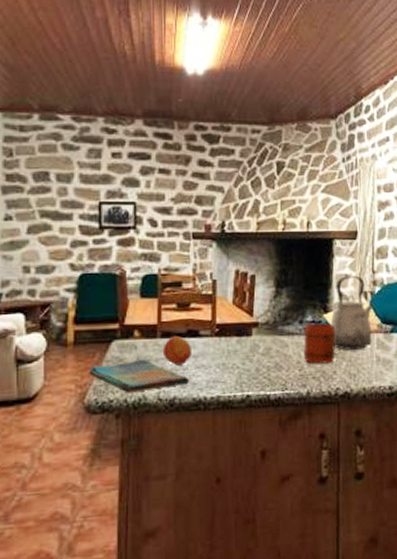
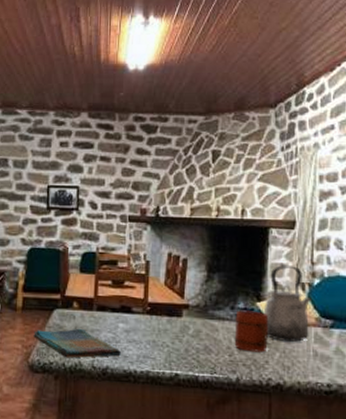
fruit: present [162,336,193,365] -> none [97,311,125,338]

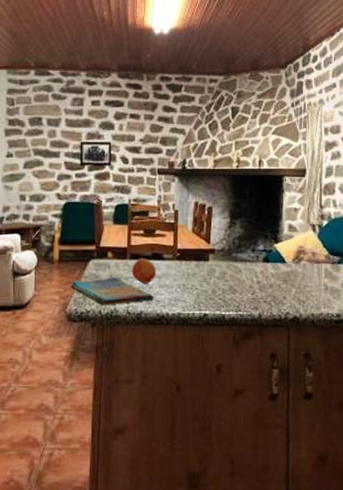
fruit: none [97,311,125,338] -> present [131,259,157,284]
mug: present [234,310,269,353] -> none [255,252,286,289]
kettle: present [263,265,311,342] -> none [280,210,321,278]

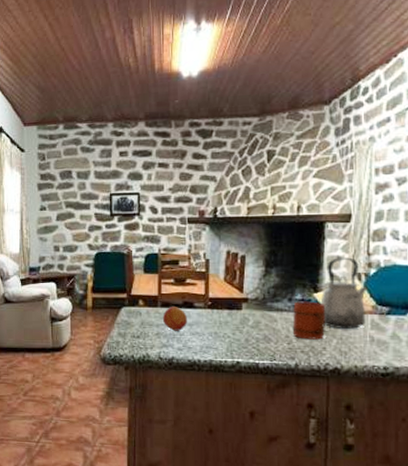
dish towel: present [70,276,153,306] -> none [104,323,185,351]
mug: none [255,252,286,289] -> present [292,301,326,340]
kettle: none [280,210,321,278] -> present [320,257,368,329]

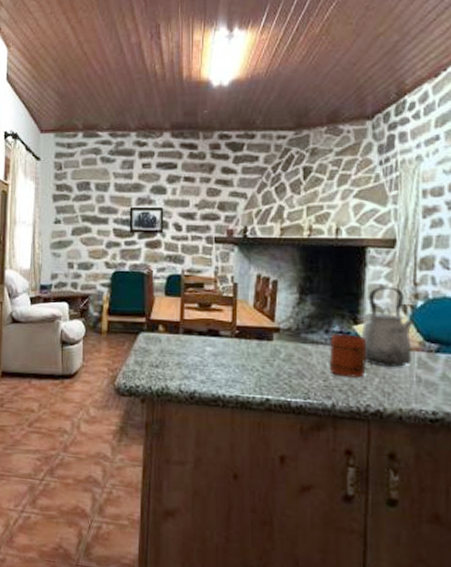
fruit: present [162,307,188,331] -> none [184,334,213,362]

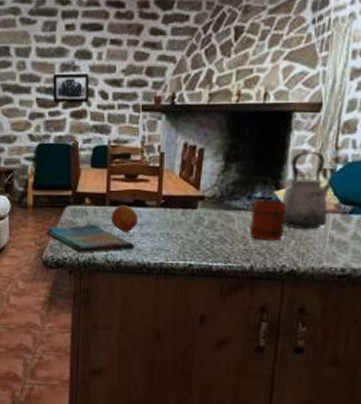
dish towel: none [119,351,208,382] -> present [46,224,134,253]
fruit: none [184,334,213,362] -> present [110,205,139,232]

